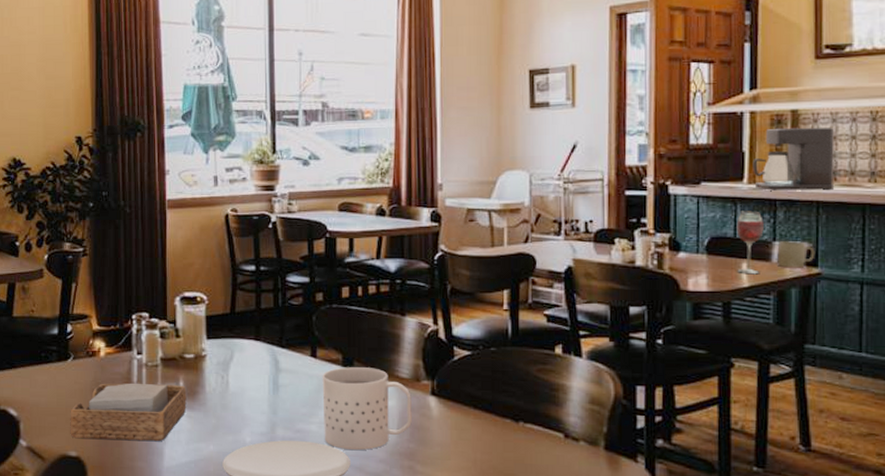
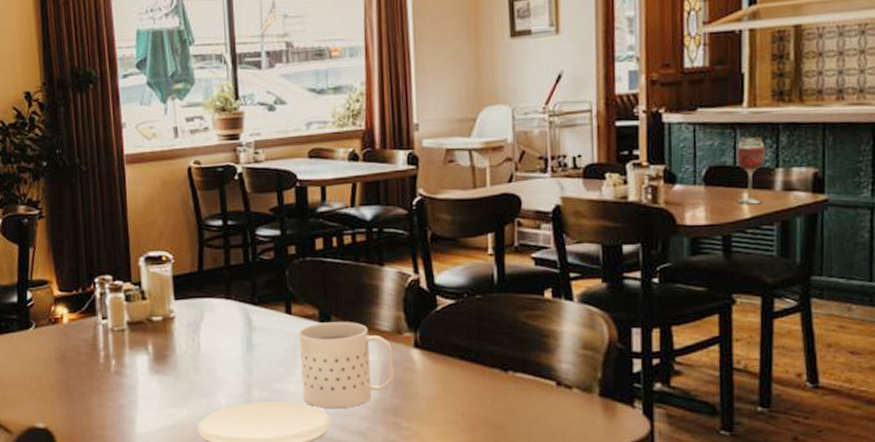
napkin holder: present [70,383,187,442] -> none [35,349,157,409]
coffee maker: present [752,127,835,192] -> none [753,42,842,115]
mug: present [777,241,815,269] -> none [780,167,822,197]

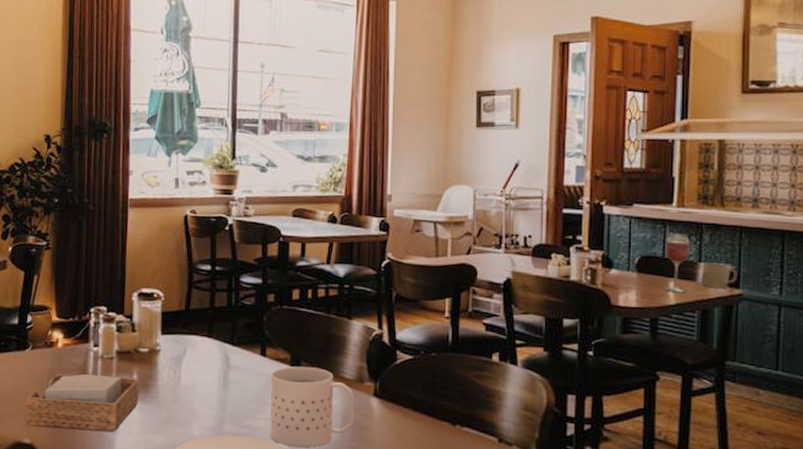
napkin holder: none [35,349,157,409] -> present [25,373,140,432]
mug: none [780,167,822,197] -> present [702,263,737,290]

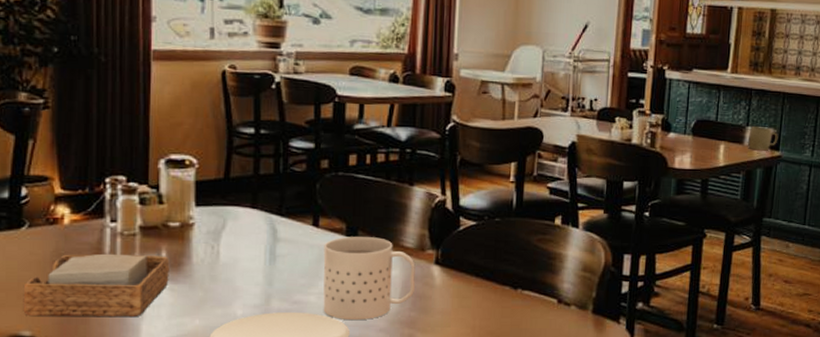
wineglass: present [665,232,690,293] -> none [716,97,741,155]

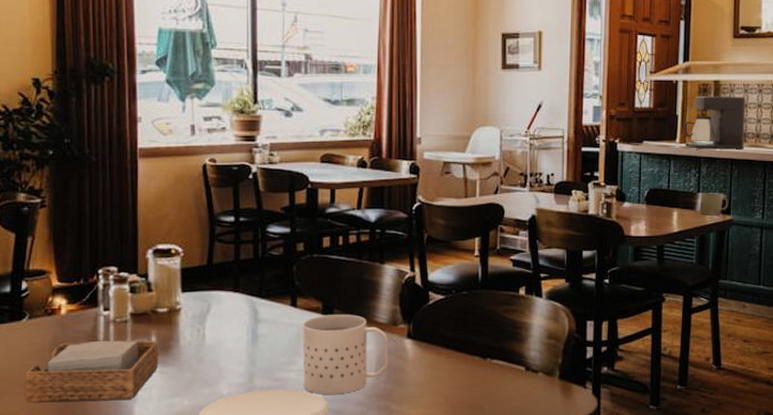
coffee maker: none [736,24,802,84] -> present [684,95,745,151]

